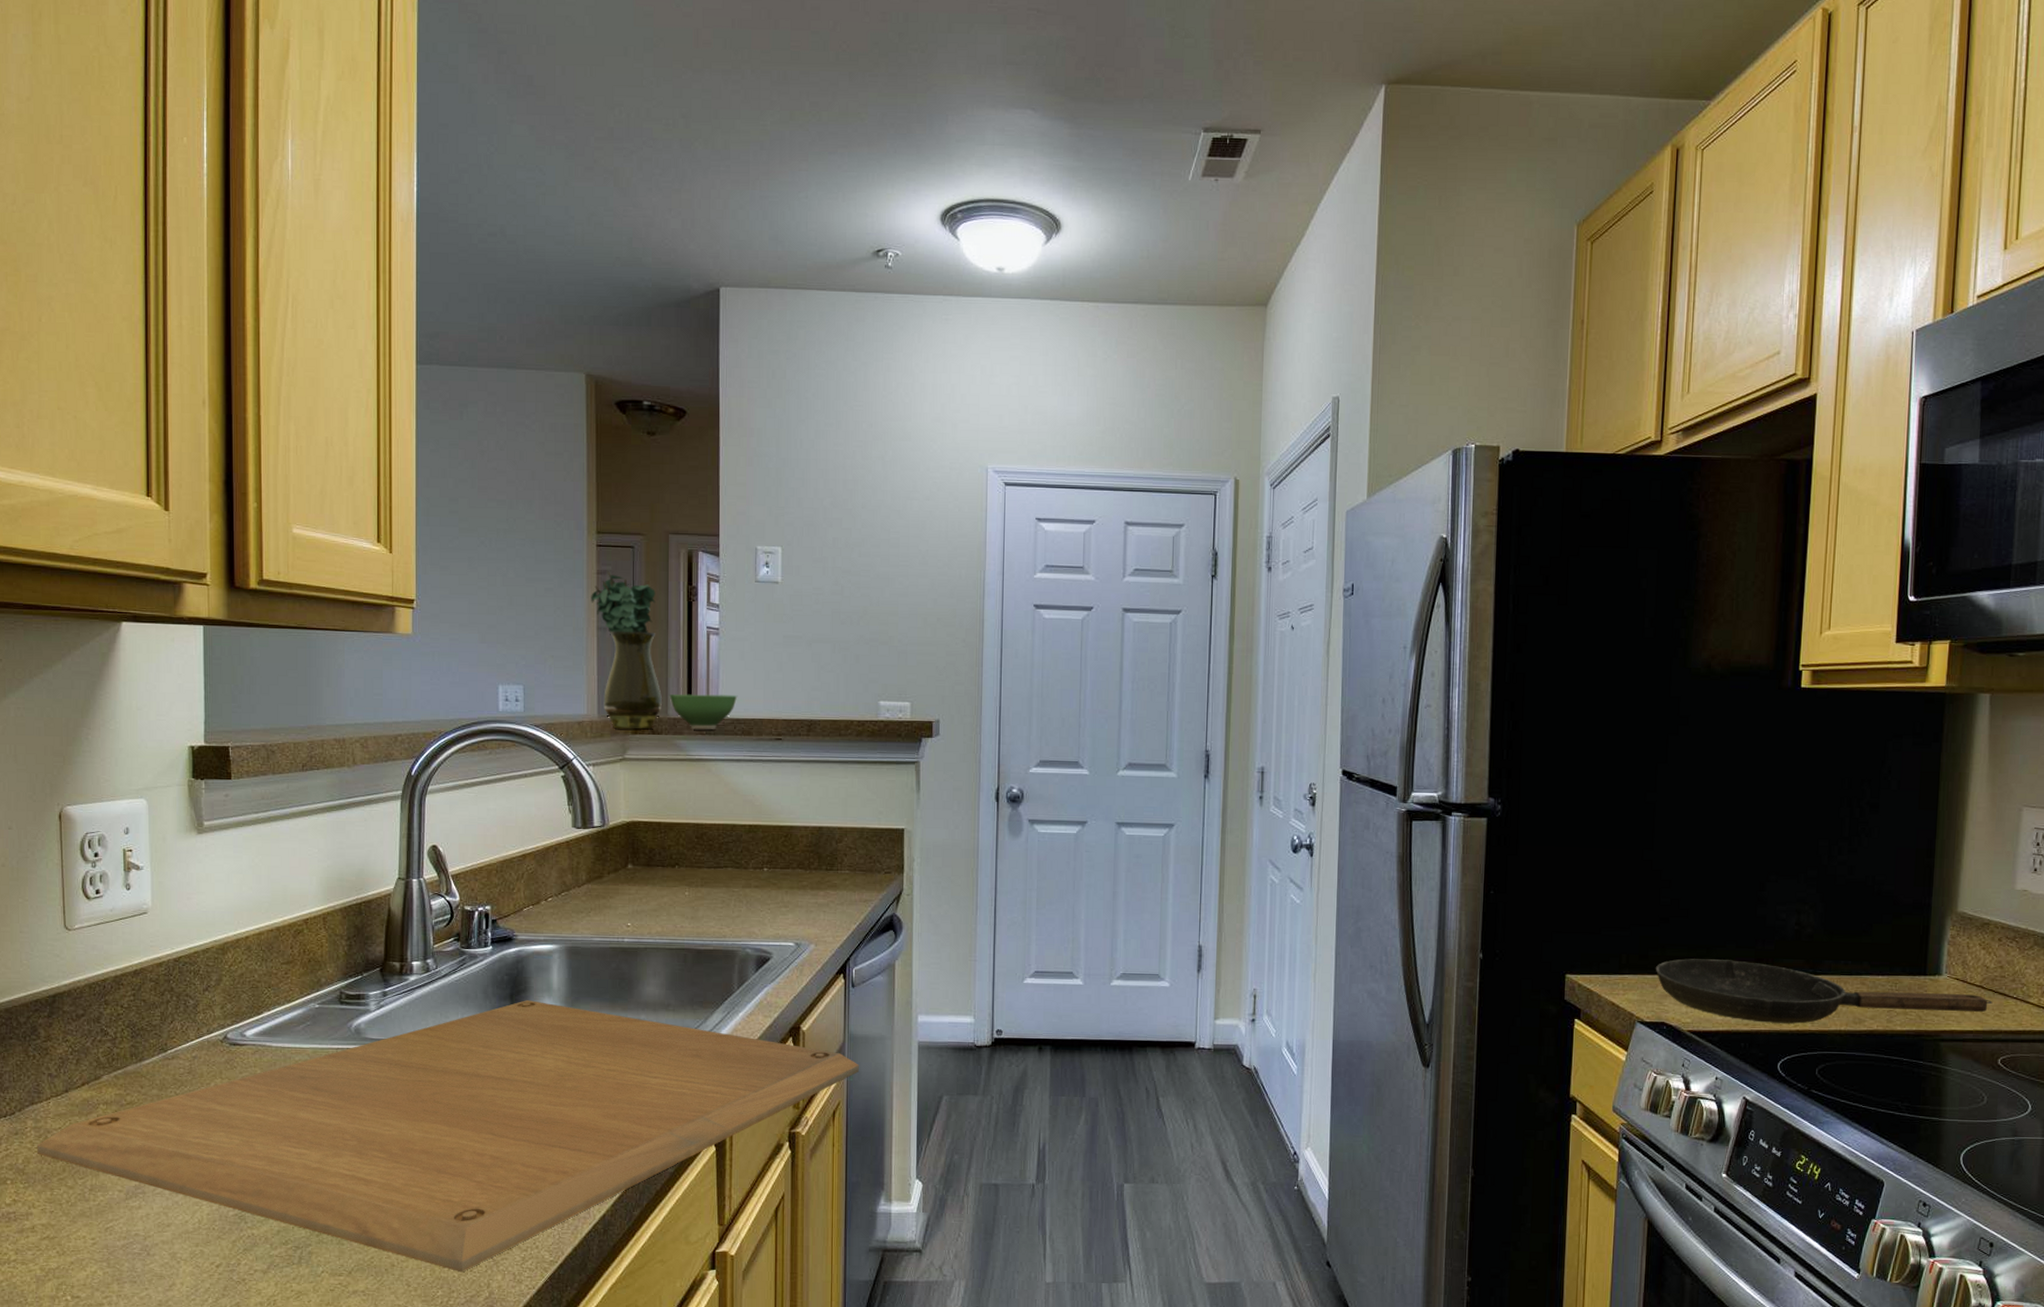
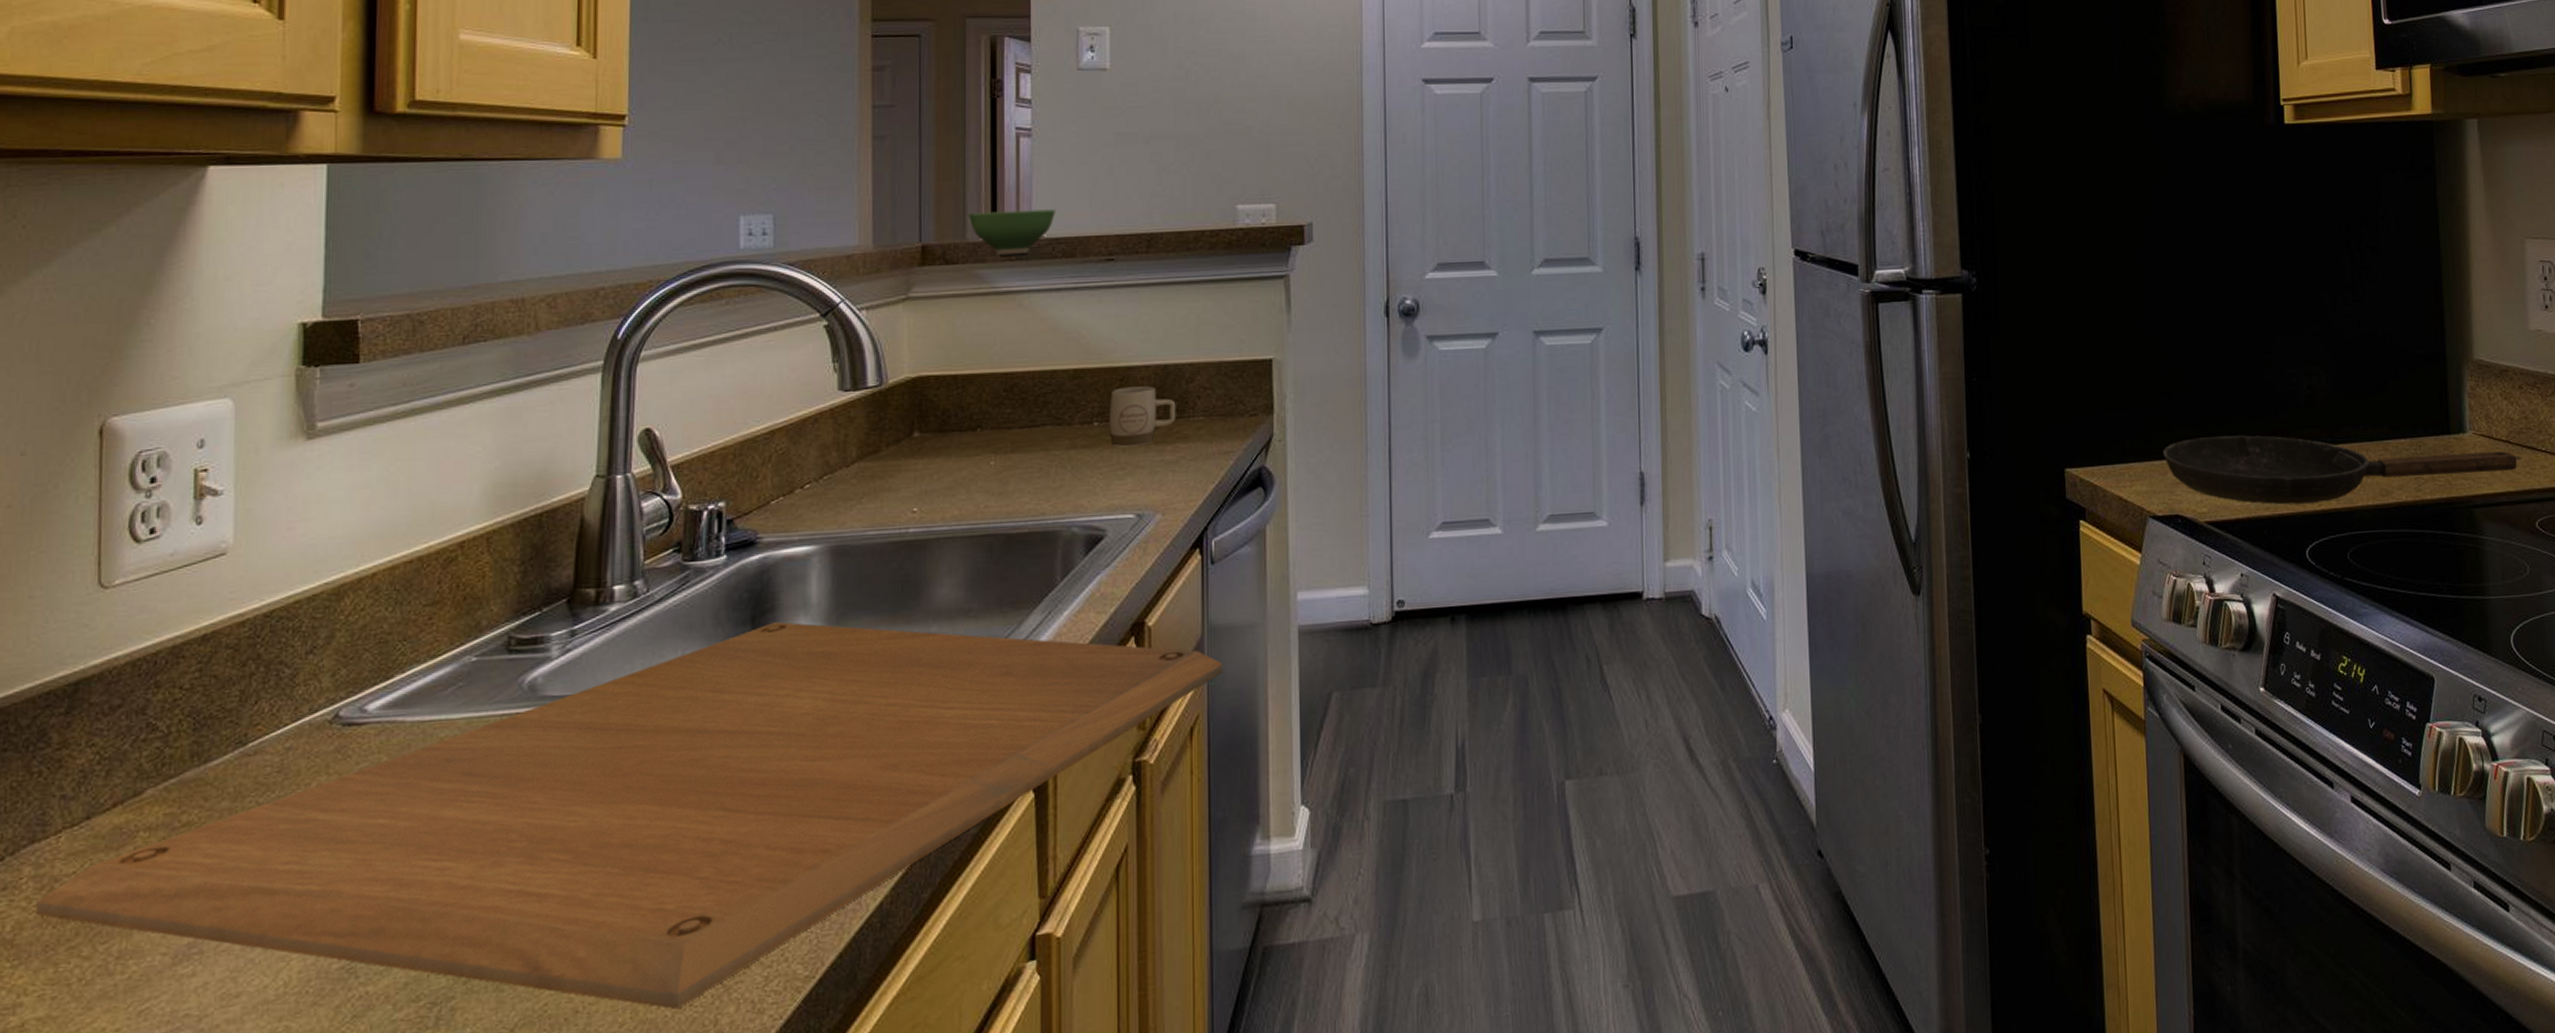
vase: present [591,571,662,730] -> none [864,67,958,261]
mug: none [775,842,828,890] -> present [1109,386,1176,447]

